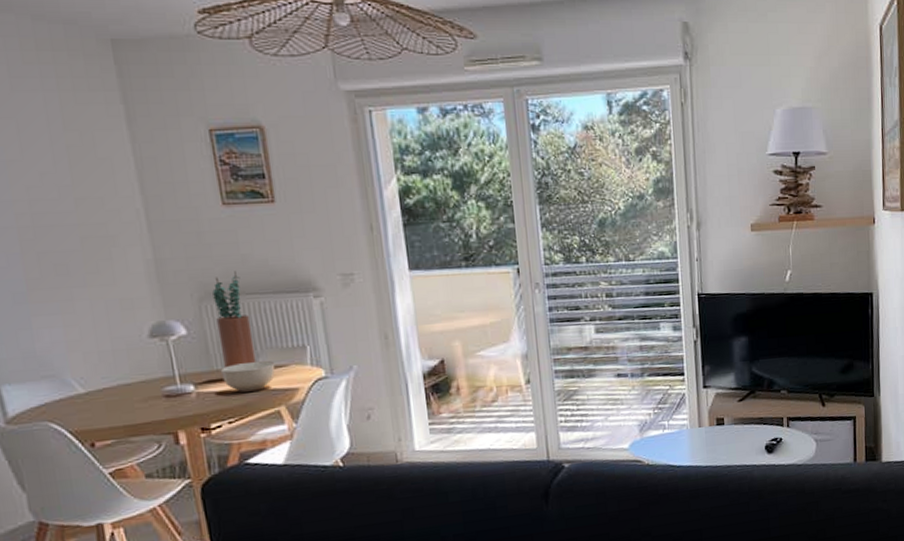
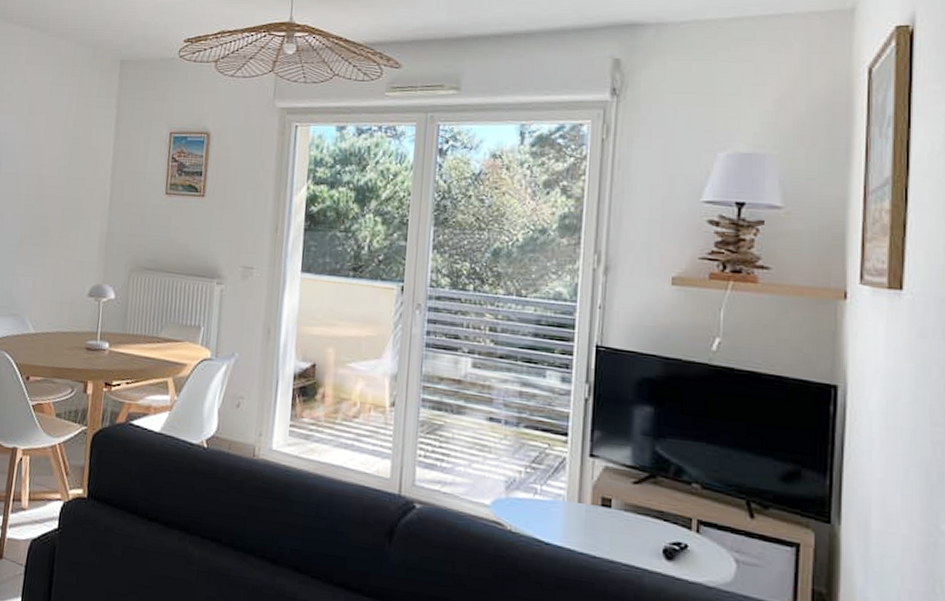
vase: present [212,271,256,368] -> none [134,251,164,334]
bowl: present [220,360,275,392] -> none [130,331,173,360]

